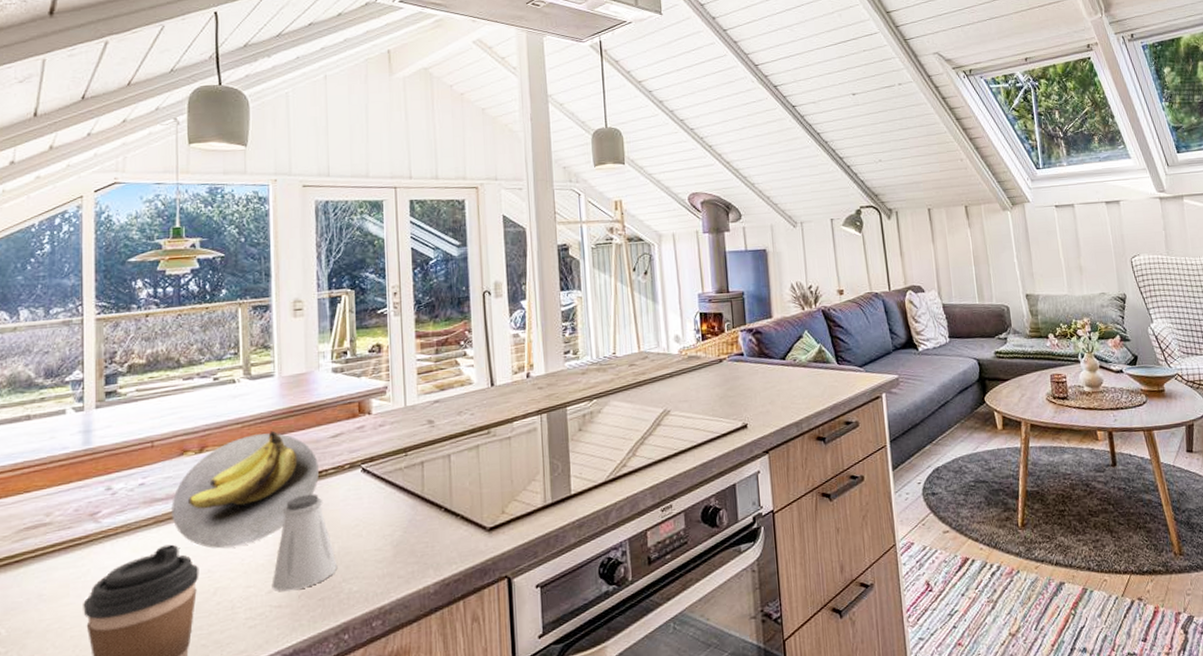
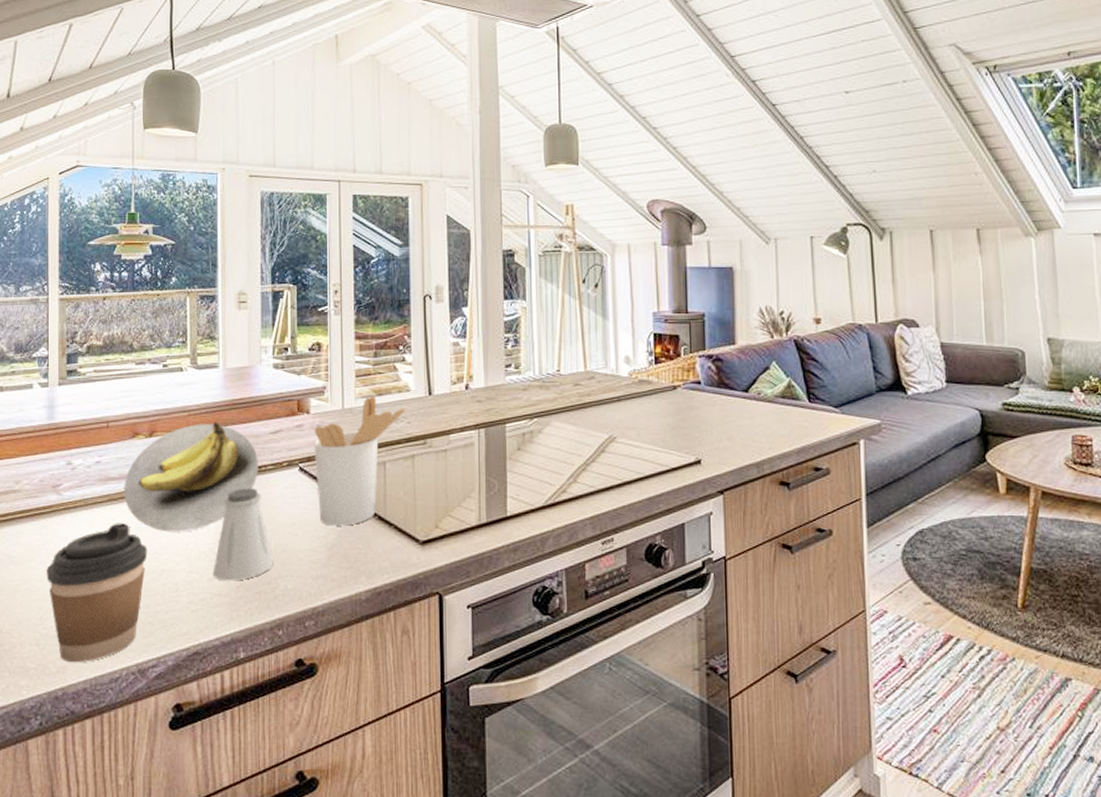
utensil holder: none [376,391,469,523] -> present [313,396,406,526]

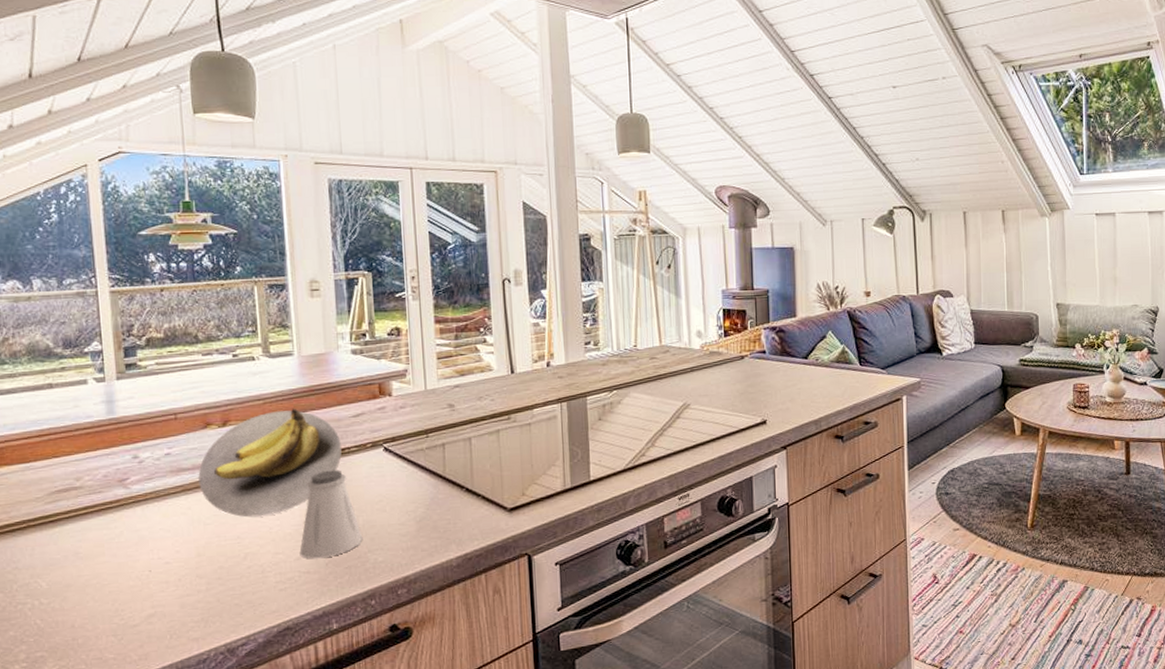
coffee cup: present [46,523,148,663] -> none [118,511,229,649]
utensil holder: present [313,396,406,526] -> none [397,376,489,500]

